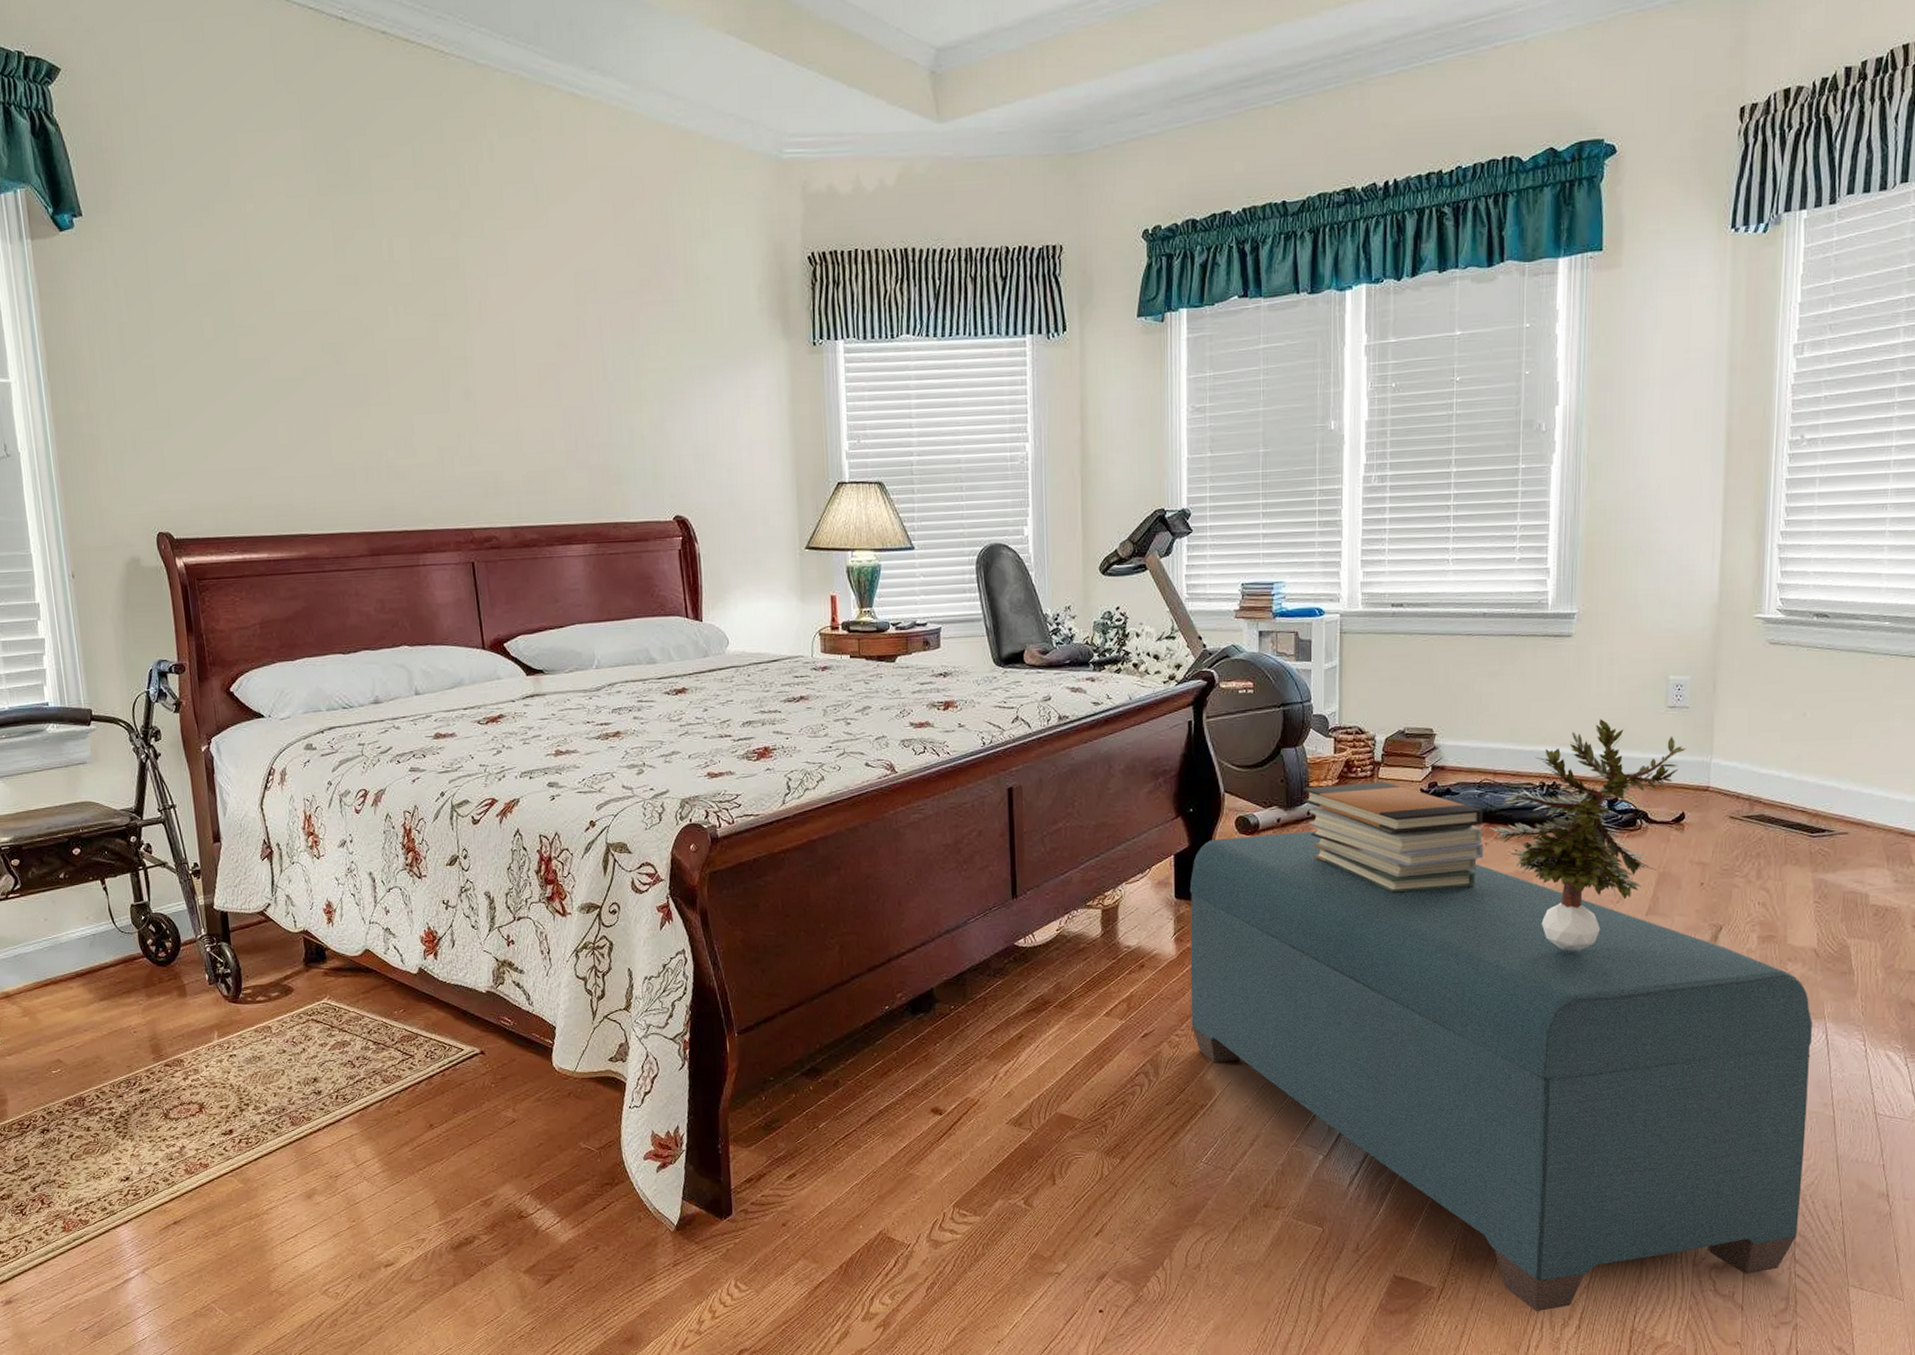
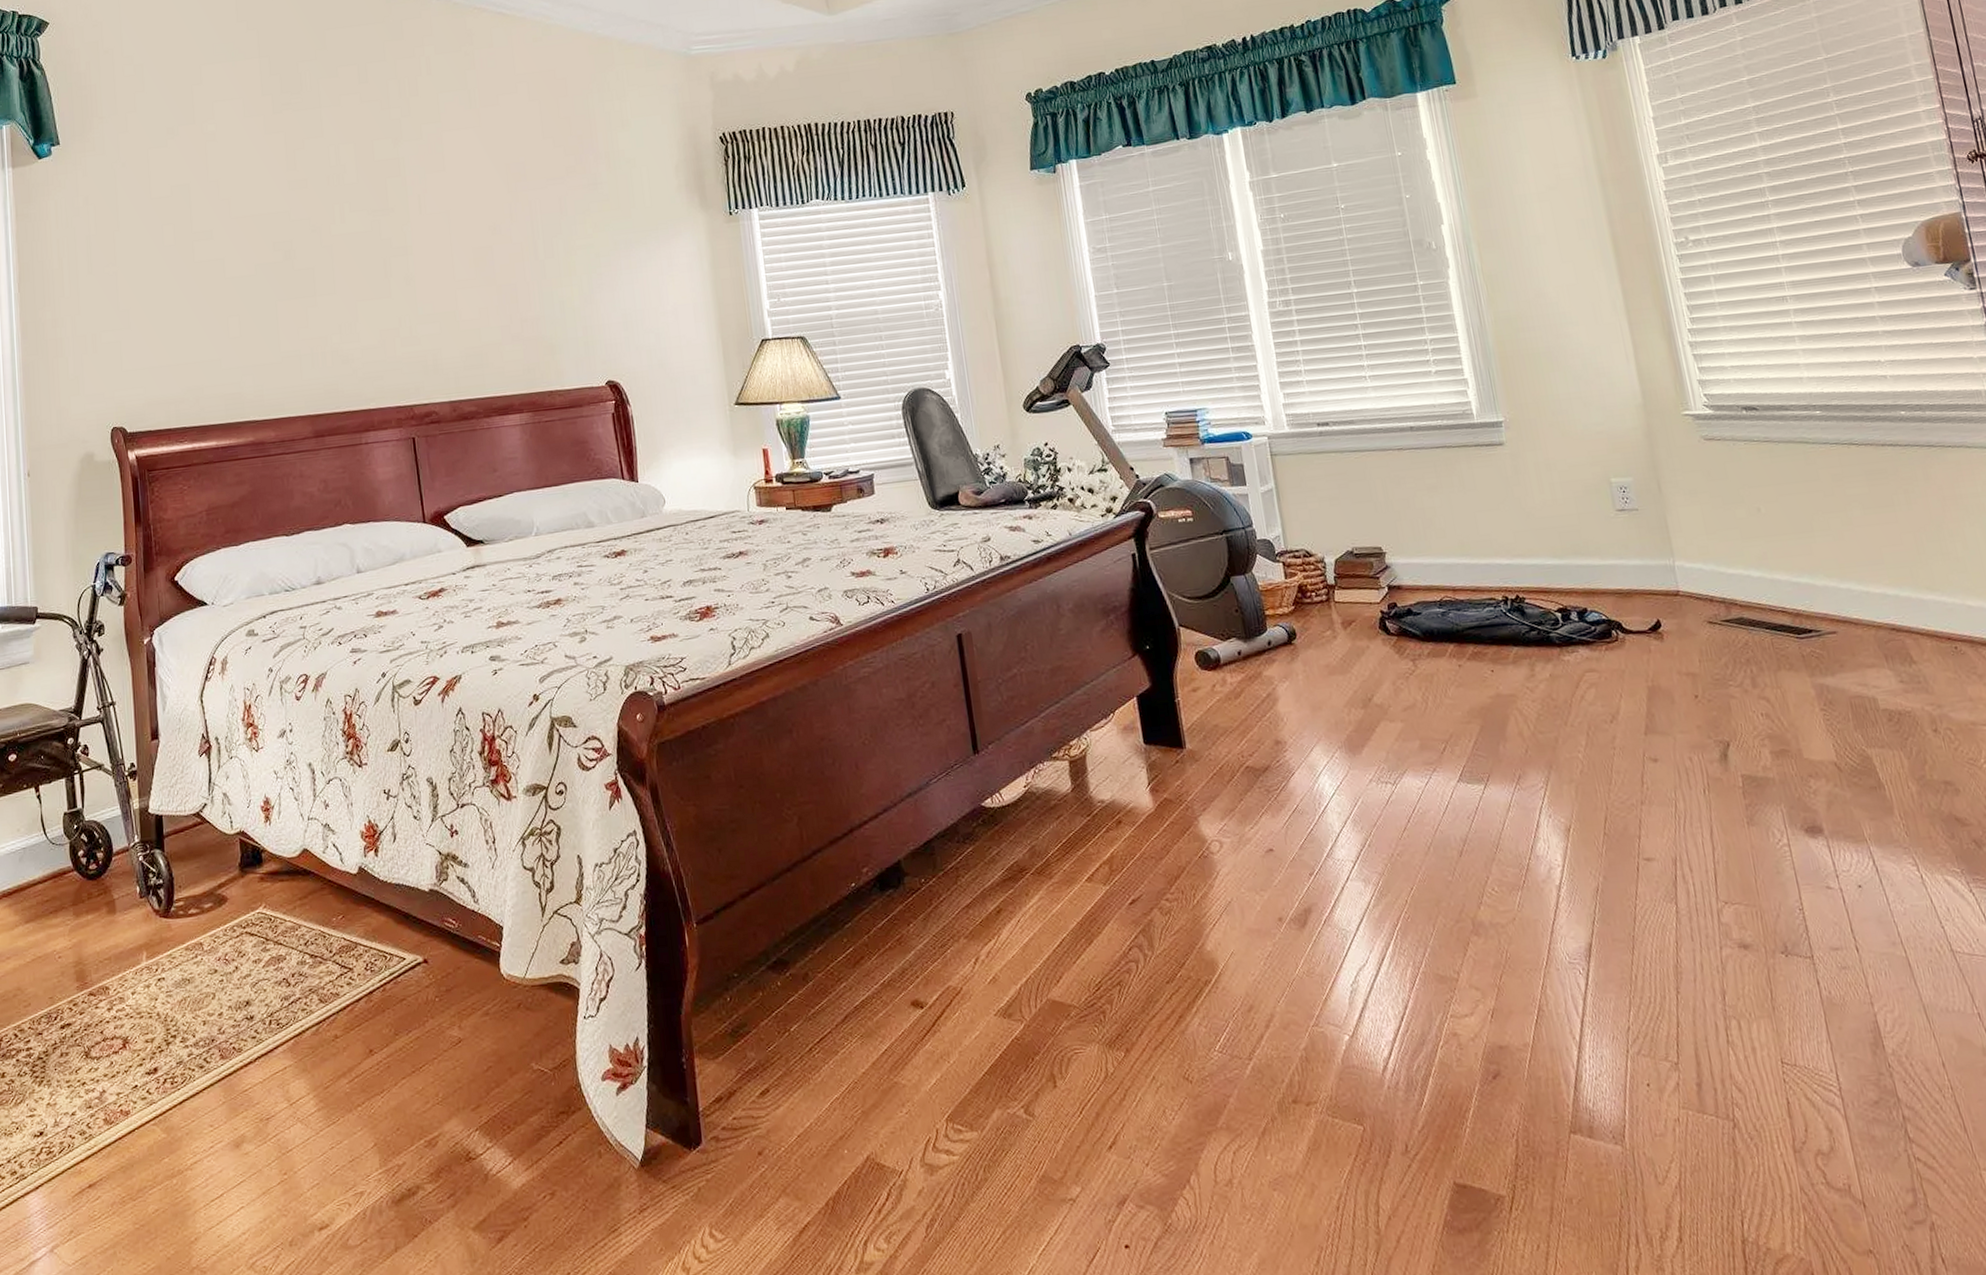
bench: present [1189,831,1812,1311] -> none [1157,662,1904,1222]
book stack: present [1304,782,1484,893] -> none [1260,605,1460,726]
potted plant: present [1489,719,1686,951] -> none [1459,527,1647,780]

